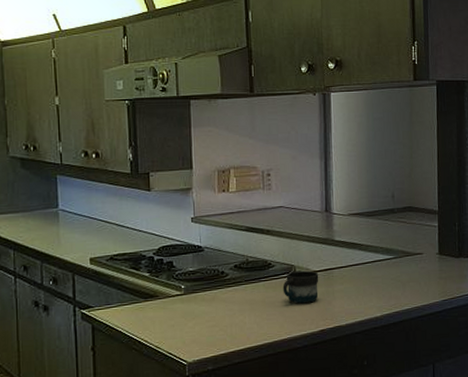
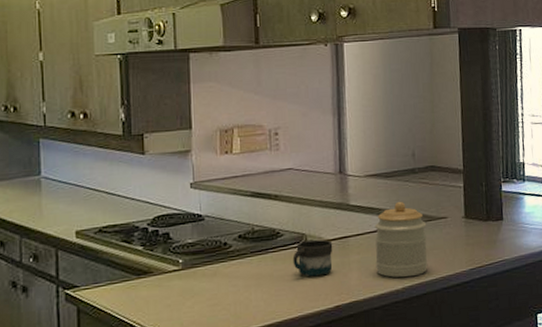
jar: none [357,238,405,306] -> present [375,201,428,278]

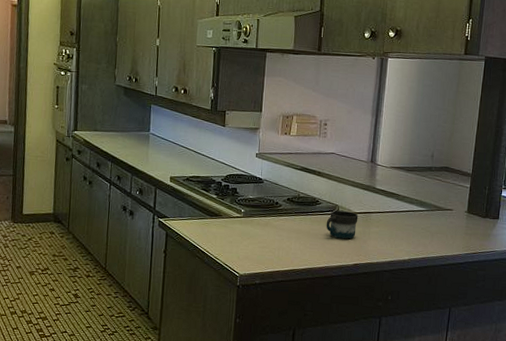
jar: present [375,201,428,278] -> none [390,191,435,252]

